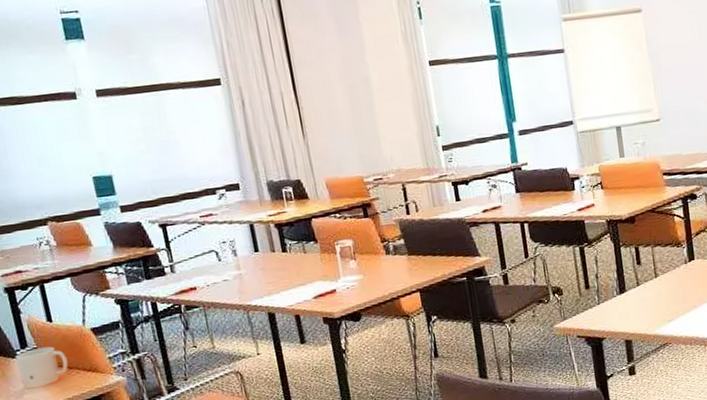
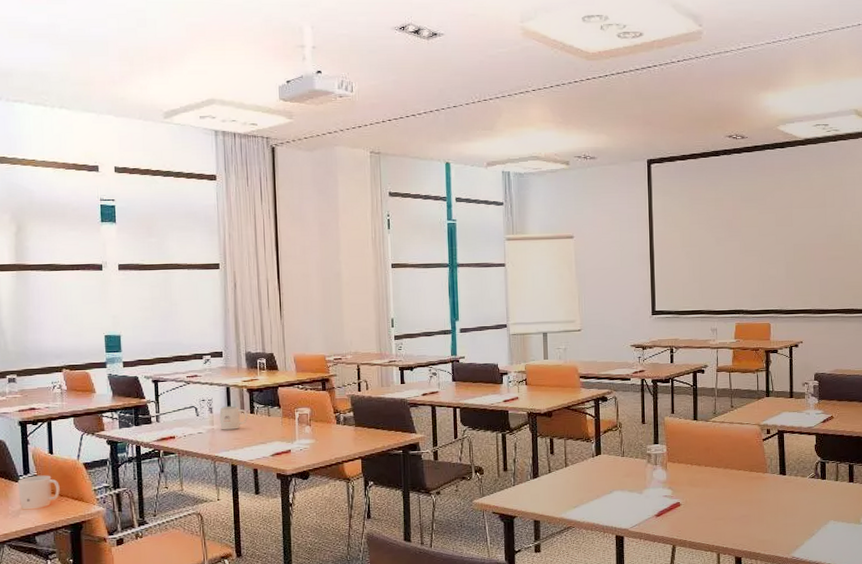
mug: none [245,245,280,275] -> present [219,405,248,430]

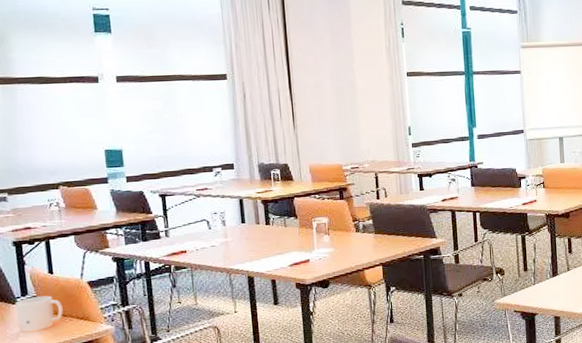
mug: present [219,405,248,430] -> none [233,217,264,243]

